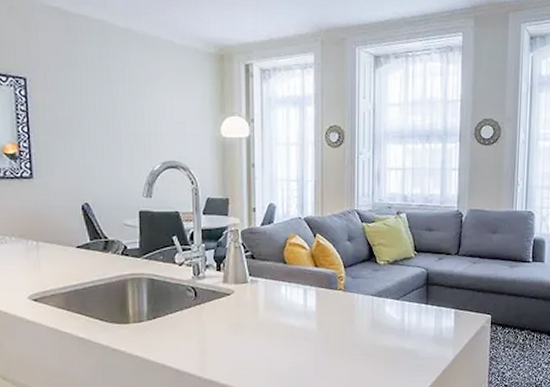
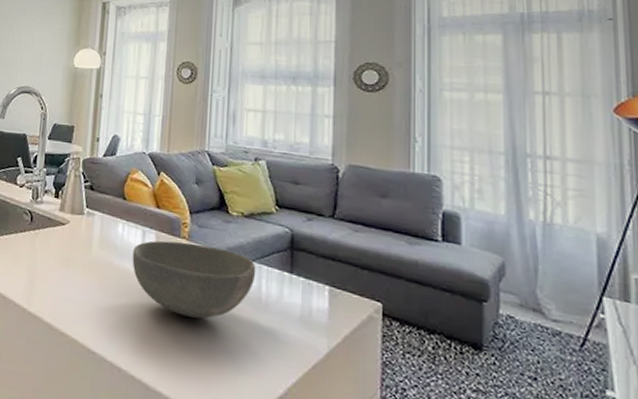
bowl: none [296,293,400,354] -> present [132,240,256,319]

